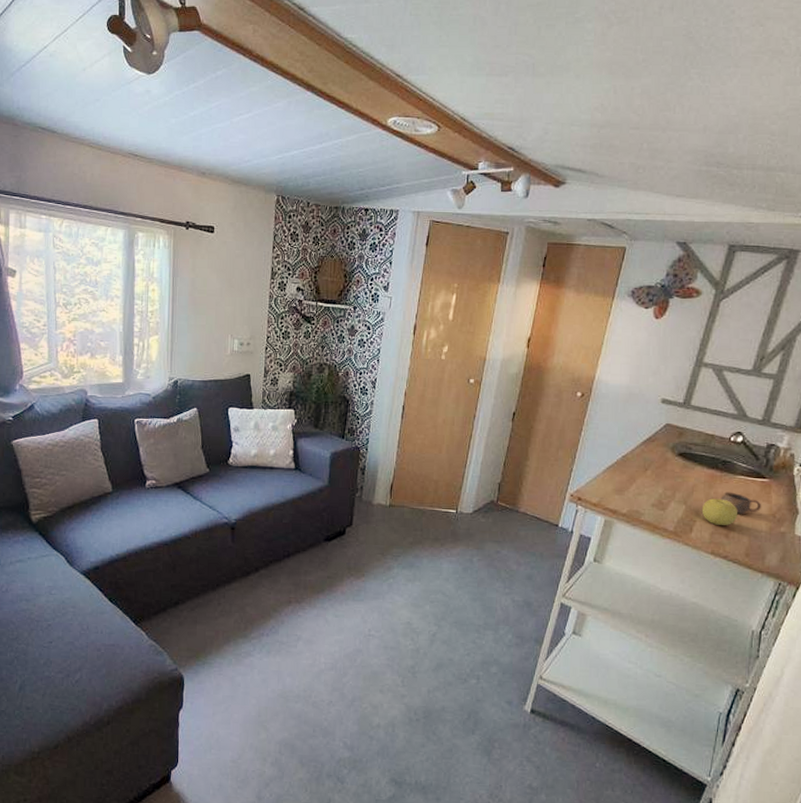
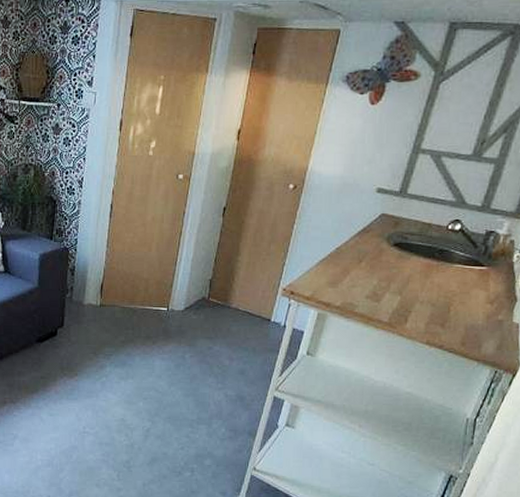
fruit: present [701,498,738,525] -> none [417,288,455,315]
cup: present [720,492,761,514] -> none [437,281,479,303]

